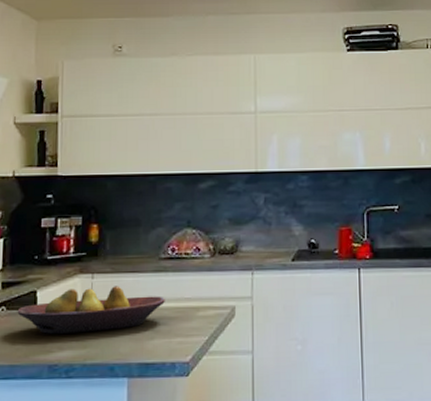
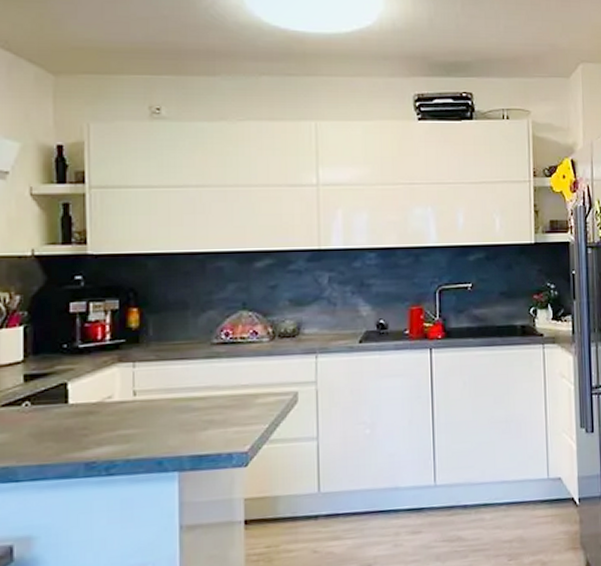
fruit bowl: present [17,286,165,334] -> none [44,374,219,430]

